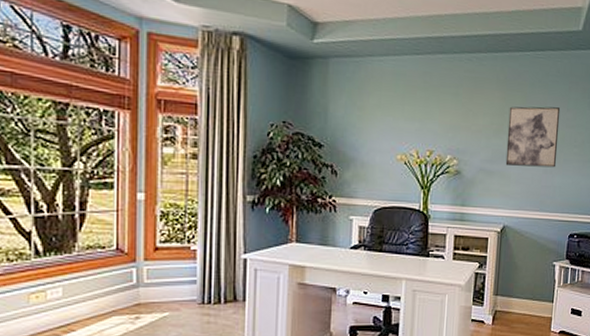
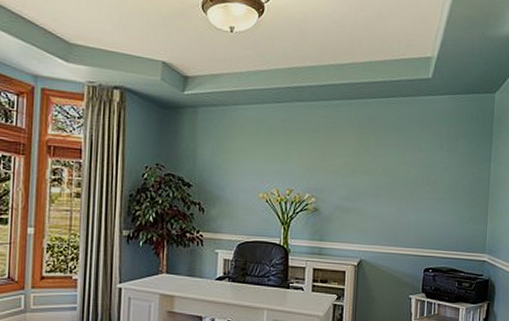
wall art: present [505,106,561,168] -> none [361,148,413,205]

